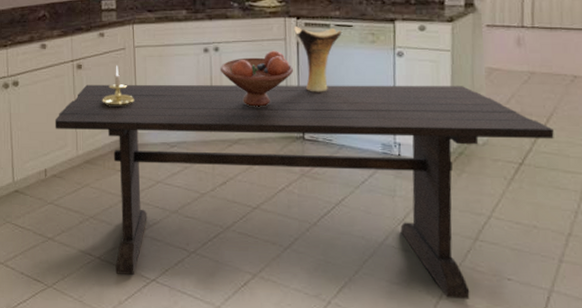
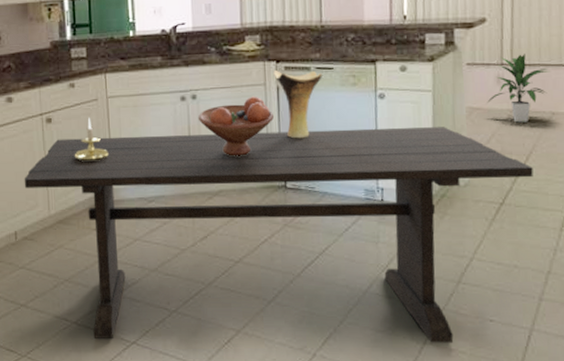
indoor plant: none [507,17,572,85] -> present [487,54,550,123]

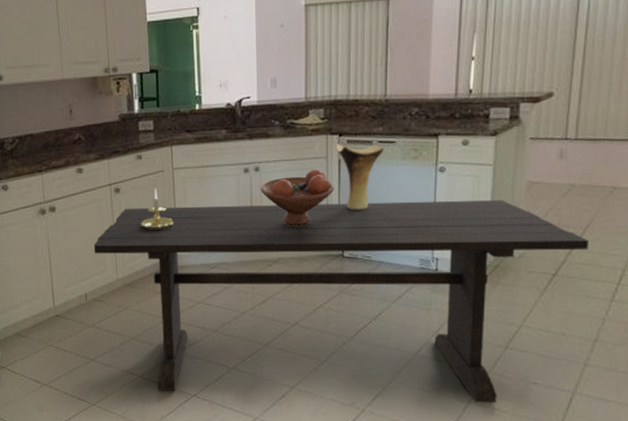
indoor plant: present [487,54,550,123] -> none [548,128,615,197]

